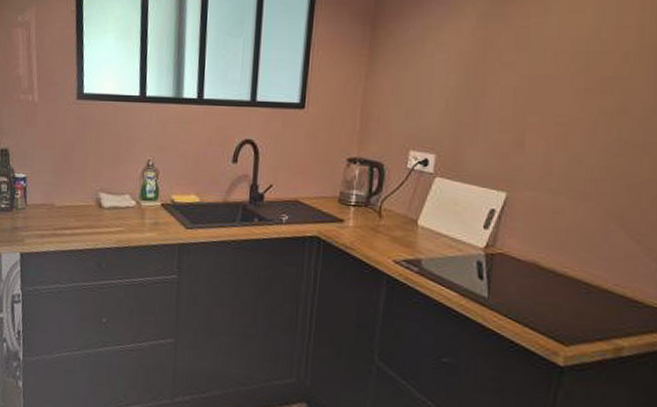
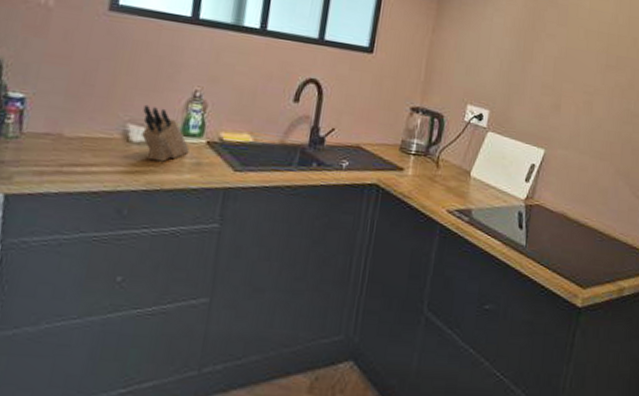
knife block: none [109,175,148,223] -> present [142,104,190,162]

